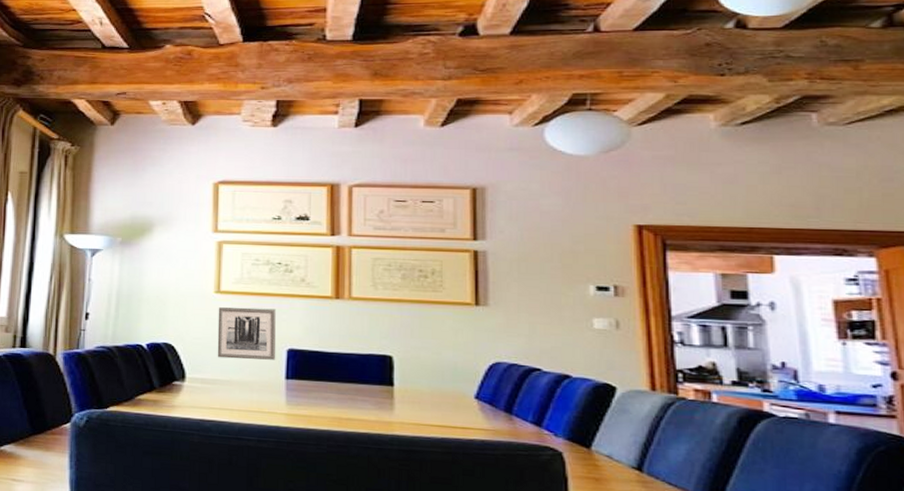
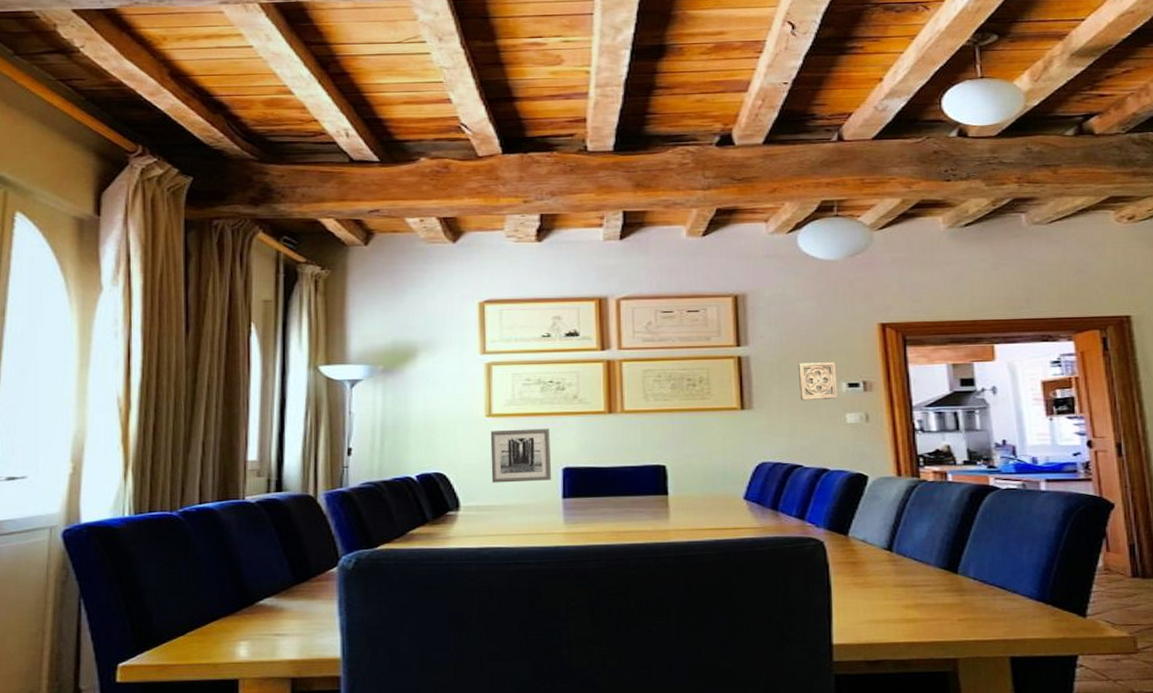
wall ornament: none [540,261,584,302] -> present [797,362,838,401]

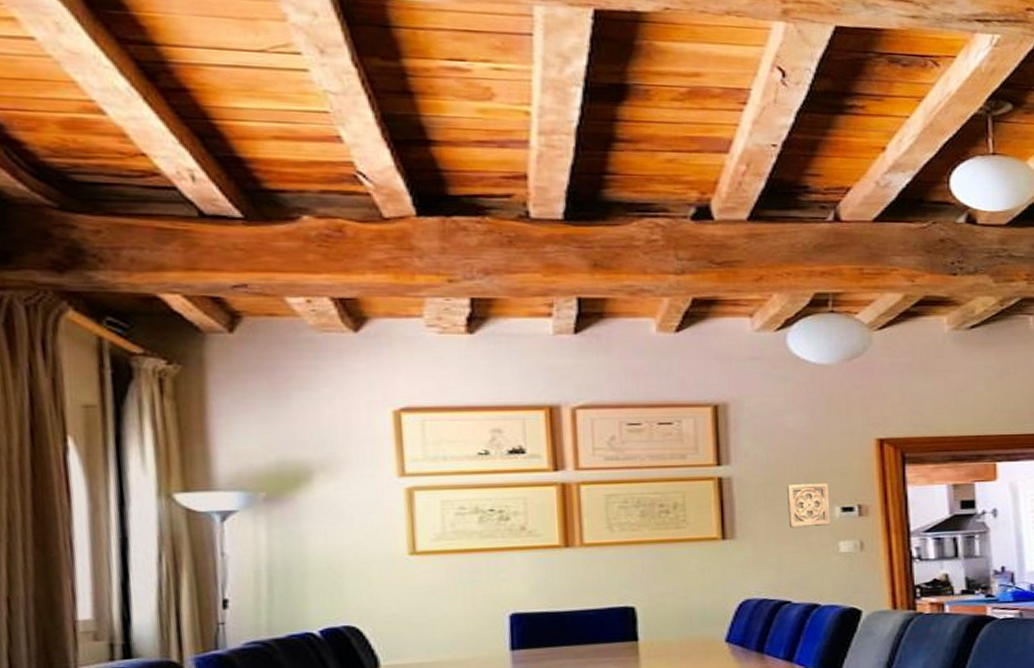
wall art: present [490,428,552,483] -> none [415,567,497,636]

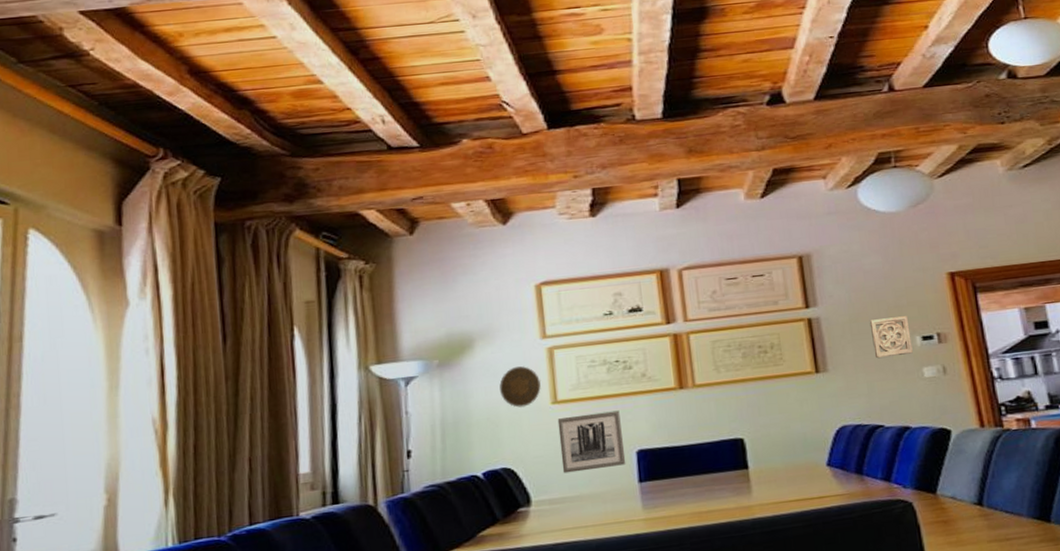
decorative plate: none [344,508,396,557] -> present [499,366,541,408]
wall art: none [415,567,497,636] -> present [557,410,626,474]

